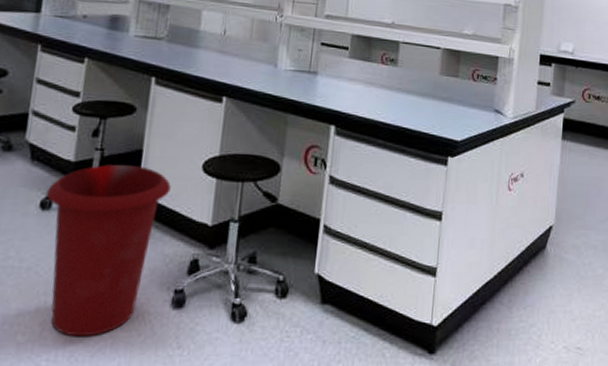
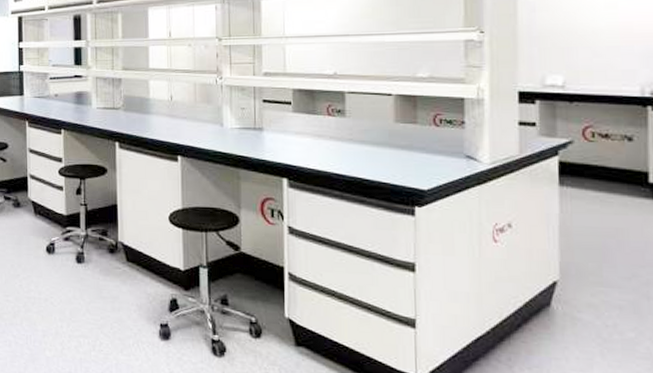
waste bin: present [45,165,171,337] -> none [49,217,145,357]

